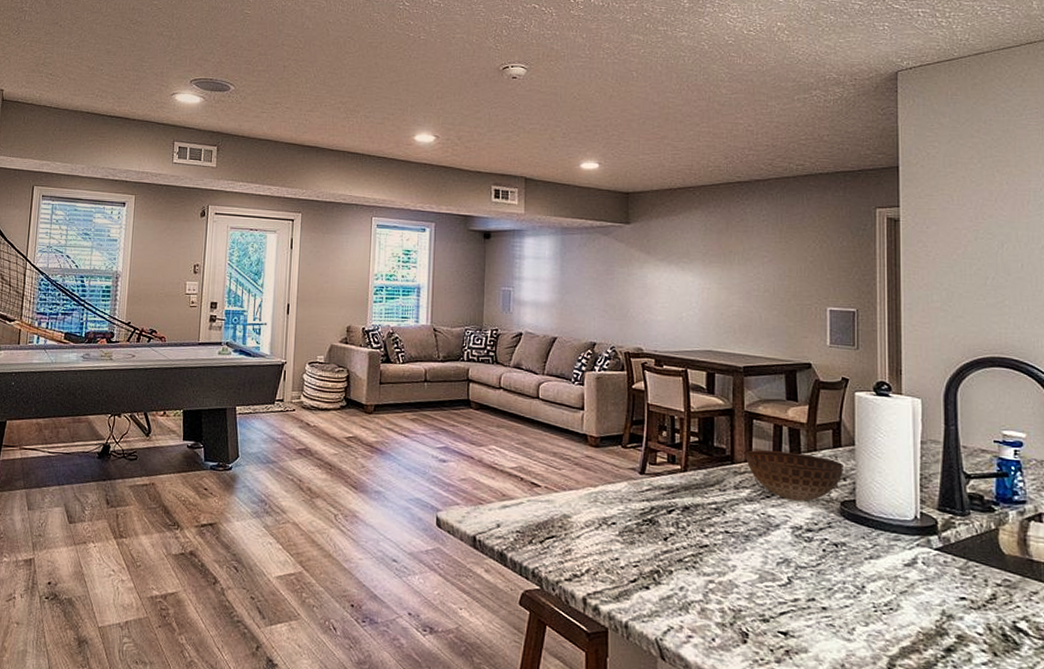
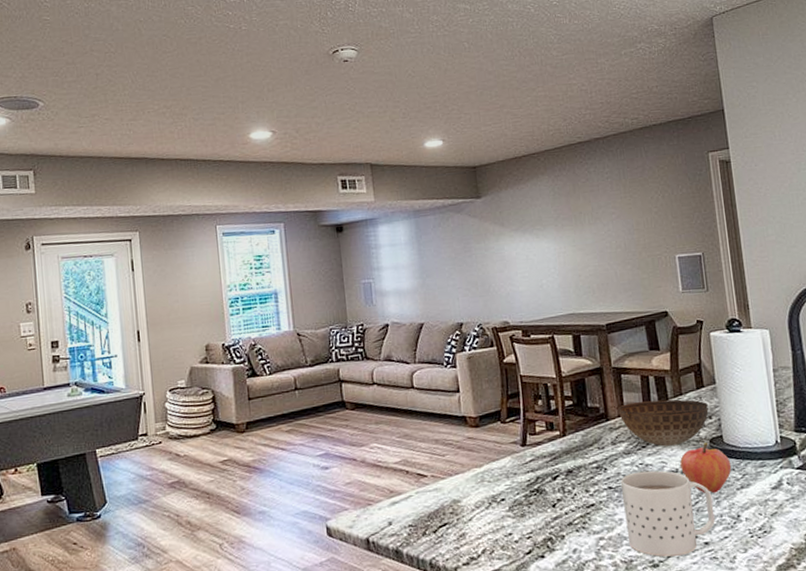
mug: none [739,521,837,616] -> present [621,470,715,557]
fruit: none [806,504,862,559] -> present [680,442,732,494]

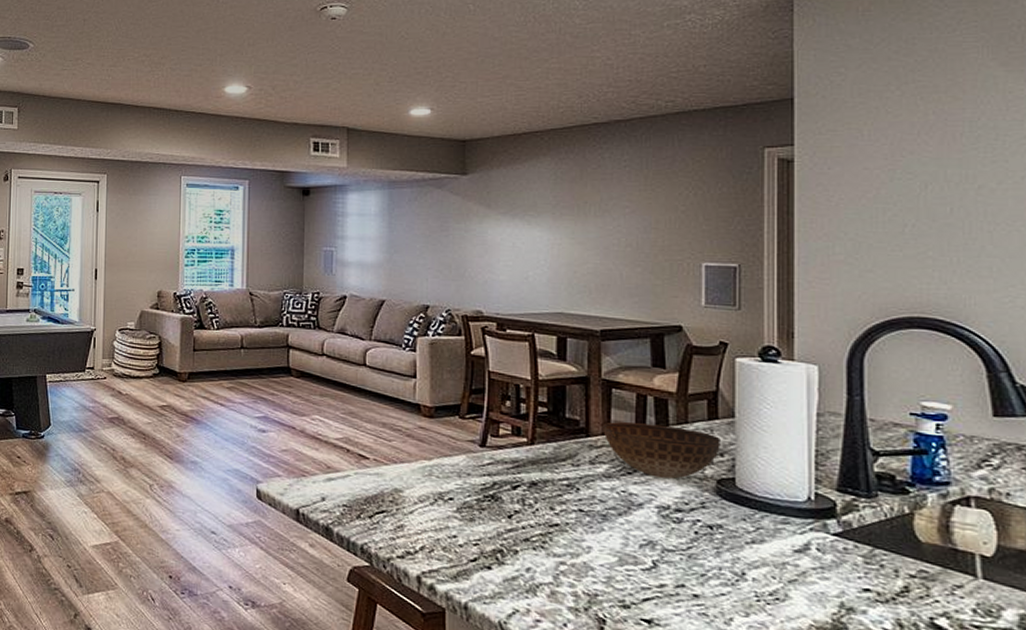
mug: present [621,470,715,557] -> none [595,499,711,603]
fruit: present [680,442,732,494] -> none [674,482,742,542]

